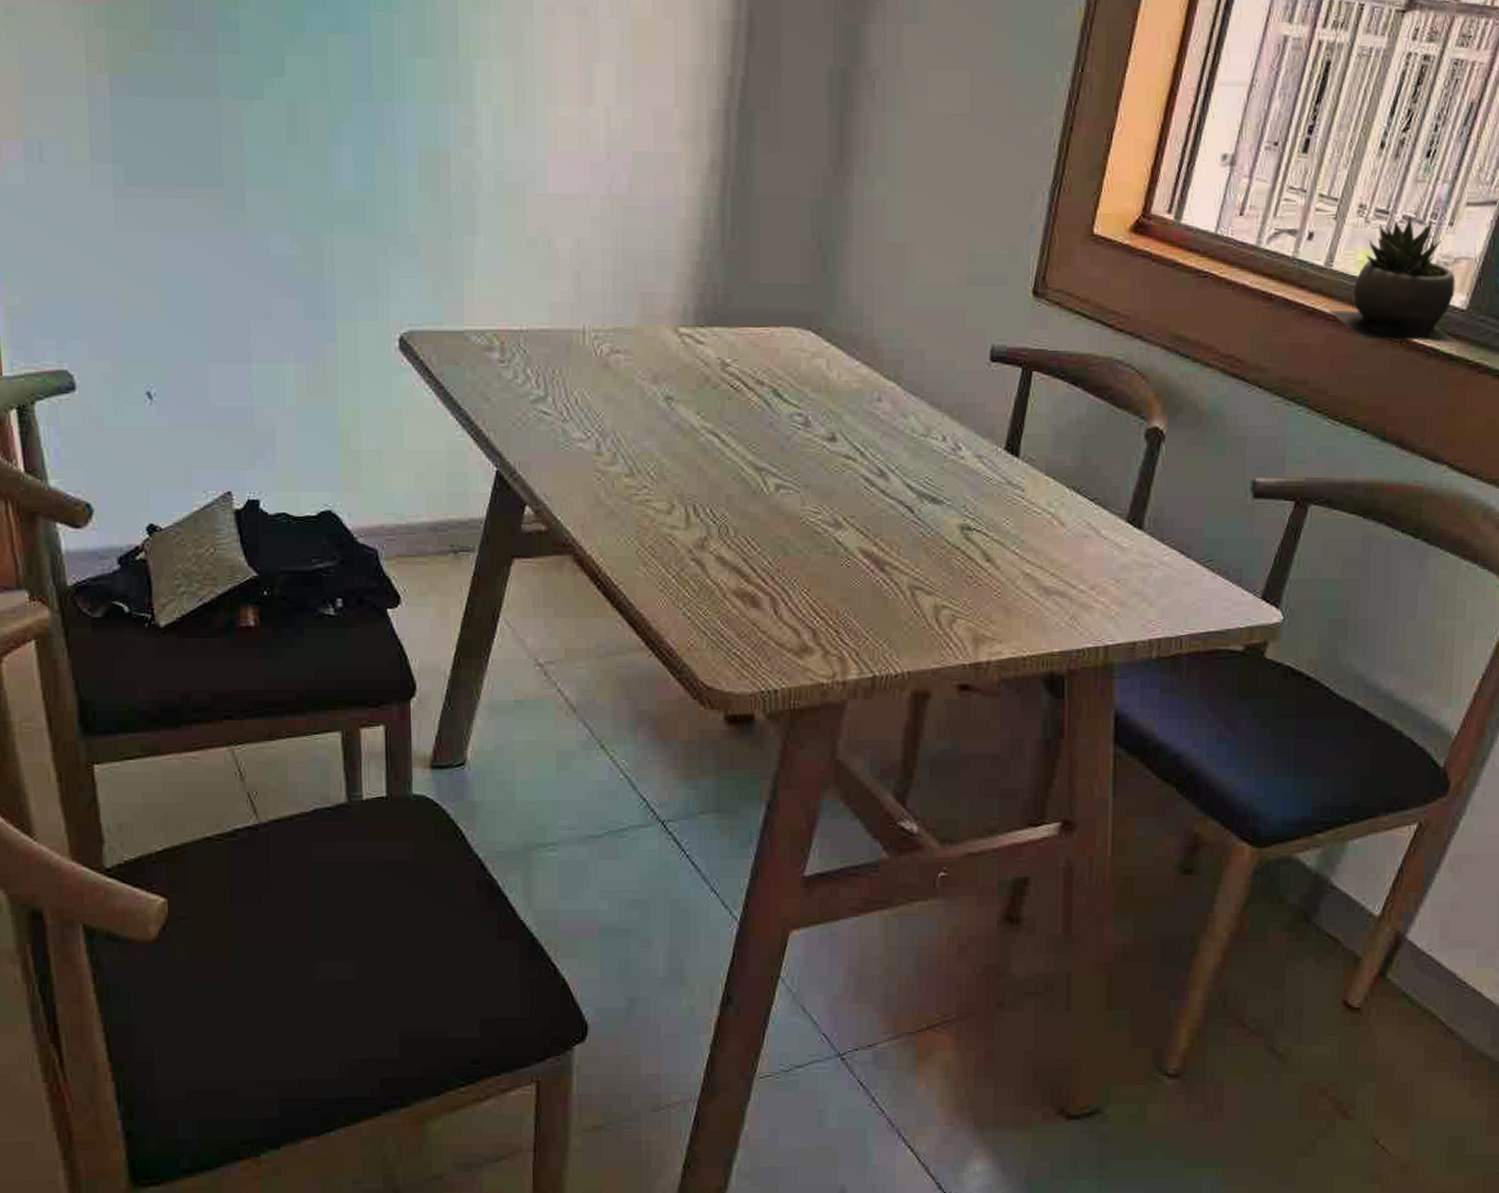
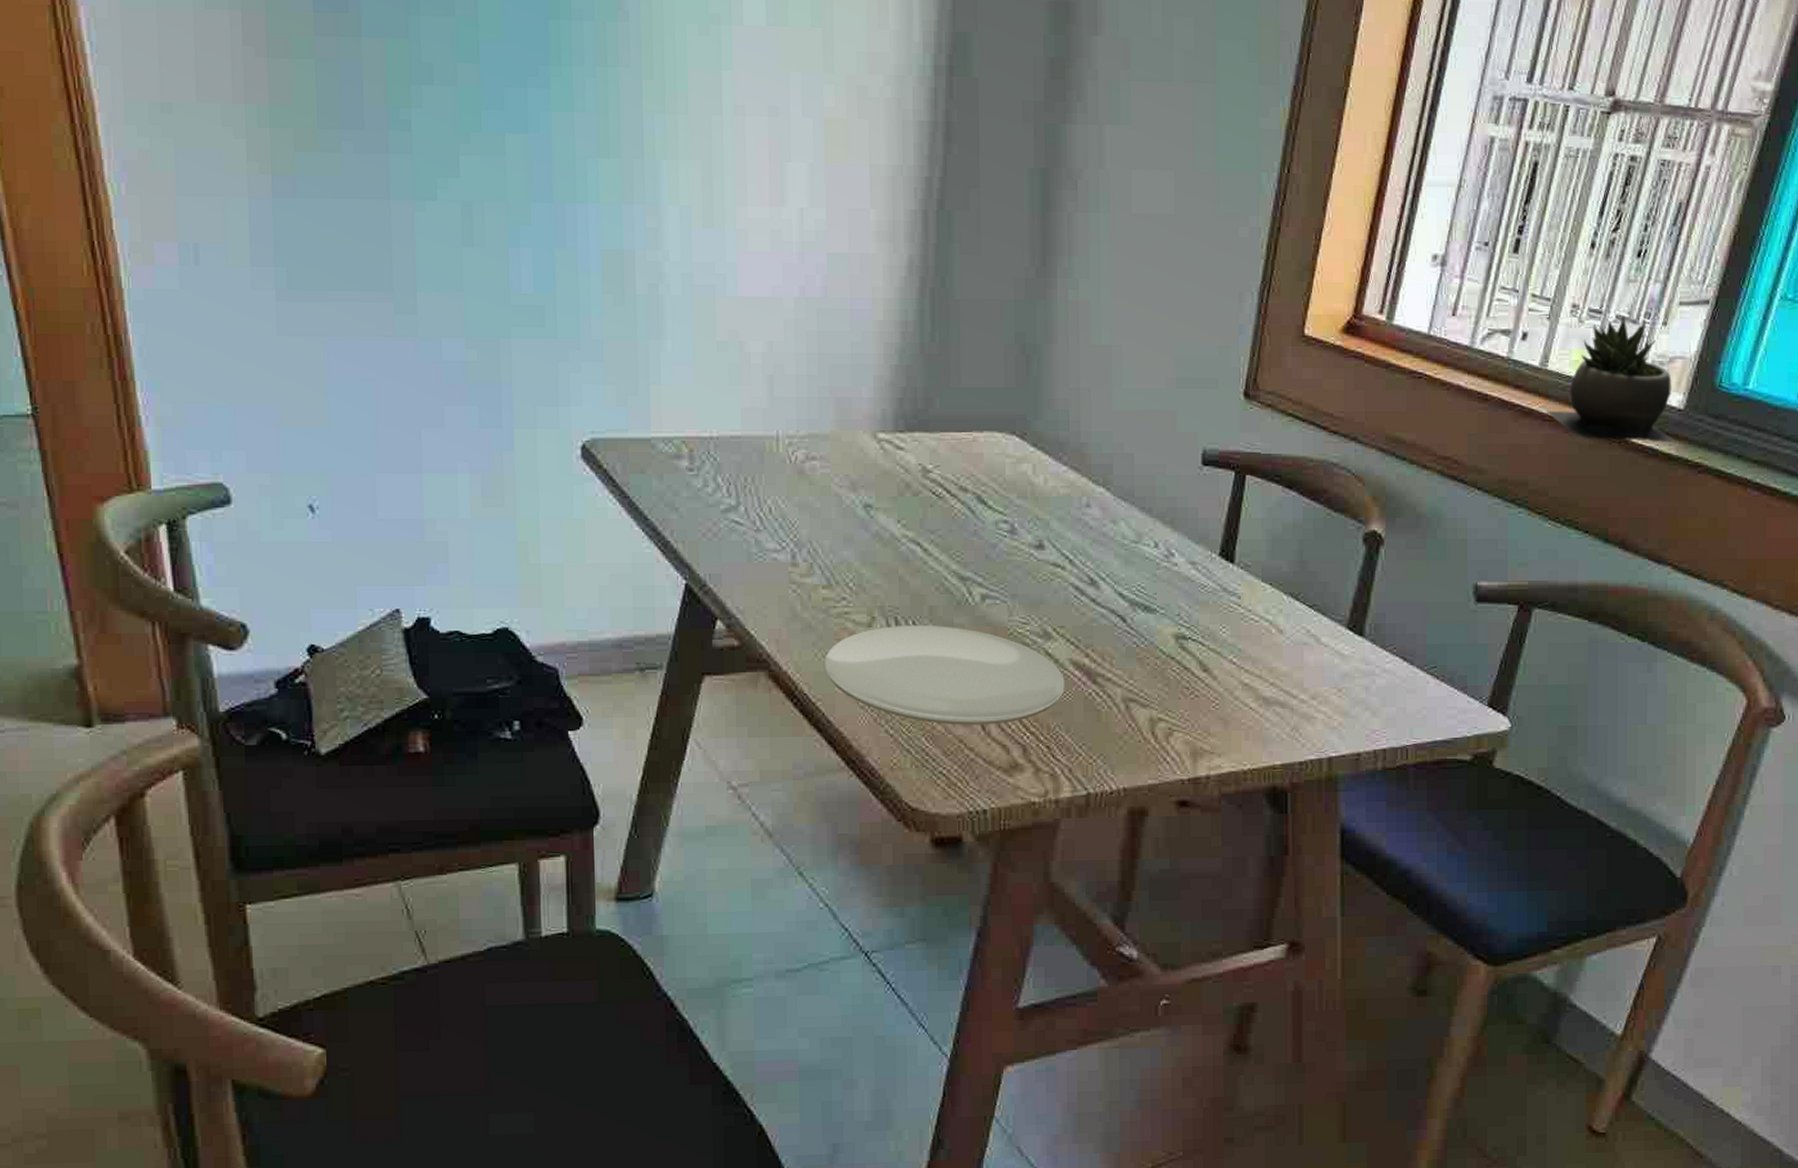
plate: none [625,514,854,609] -> present [823,626,1065,725]

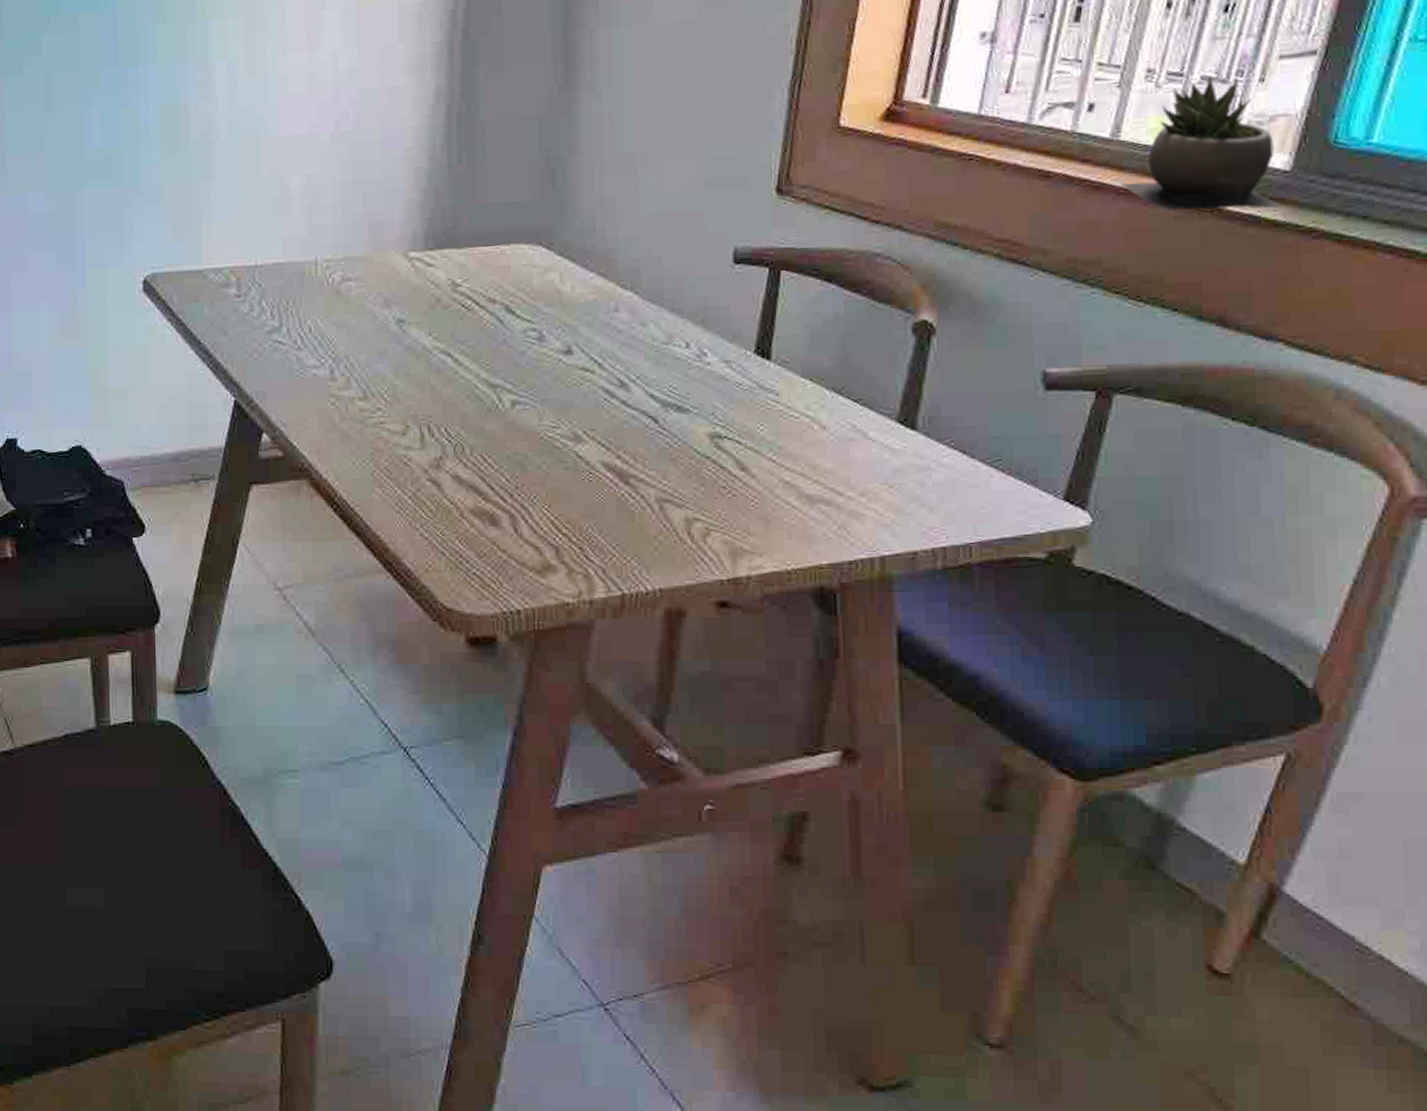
plate: present [823,626,1065,725] -> none [361,432,597,528]

